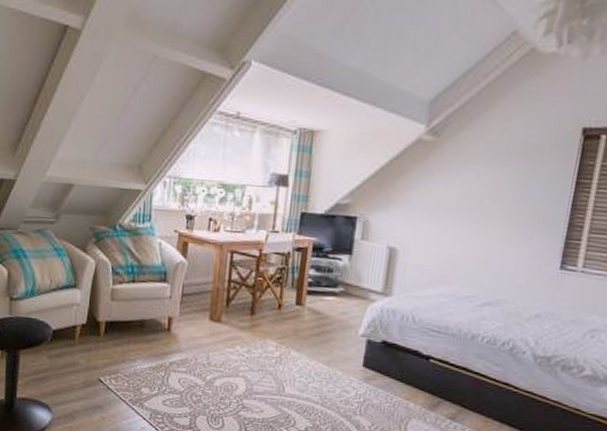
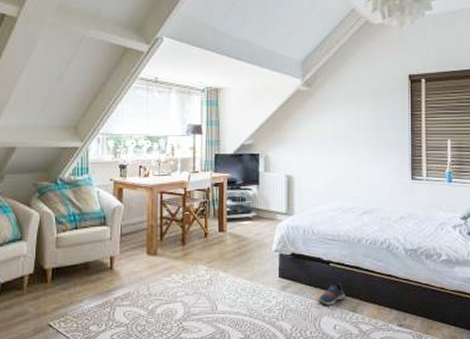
shoe: none [408,382,444,409] -> present [318,282,345,306]

